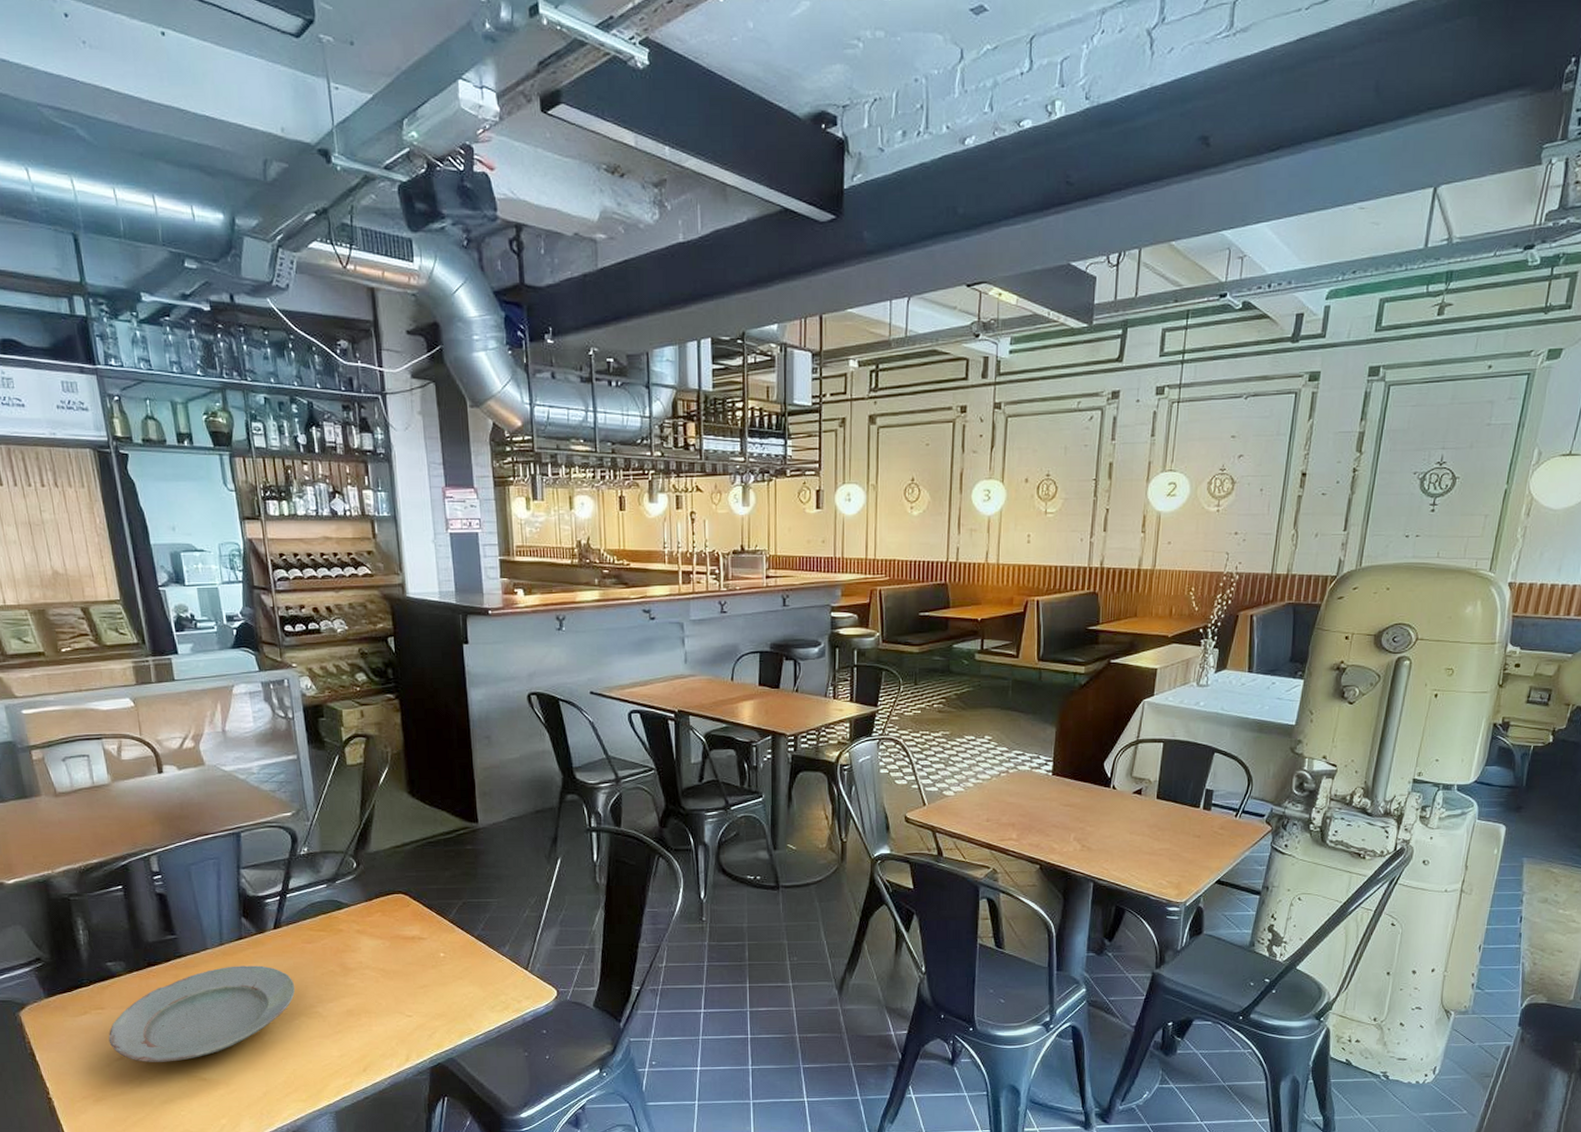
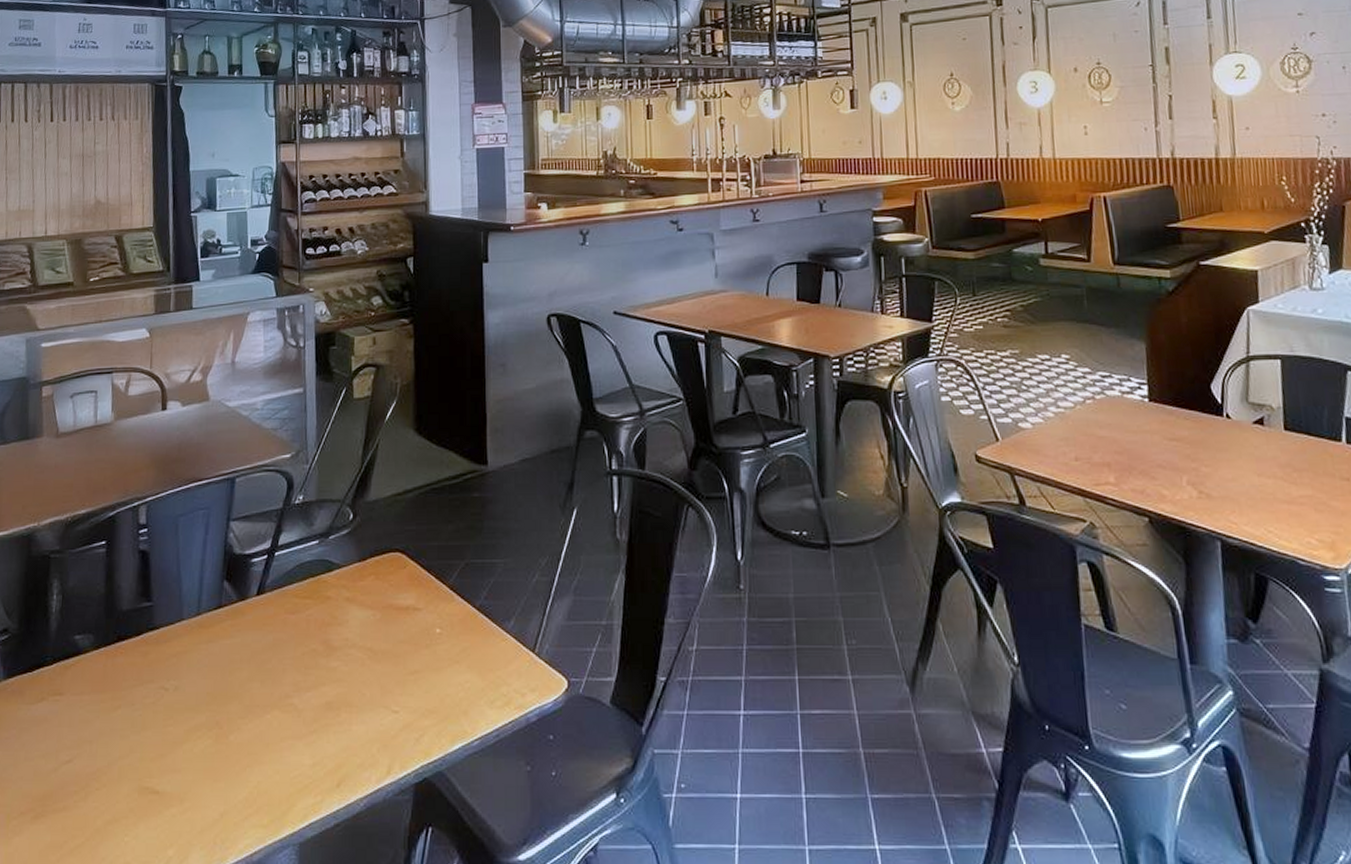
plate: present [108,965,296,1062] -> none [60,641,272,767]

